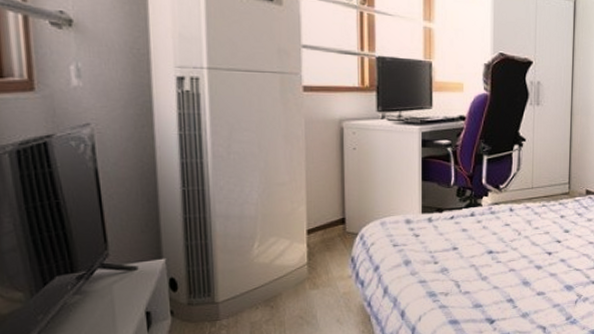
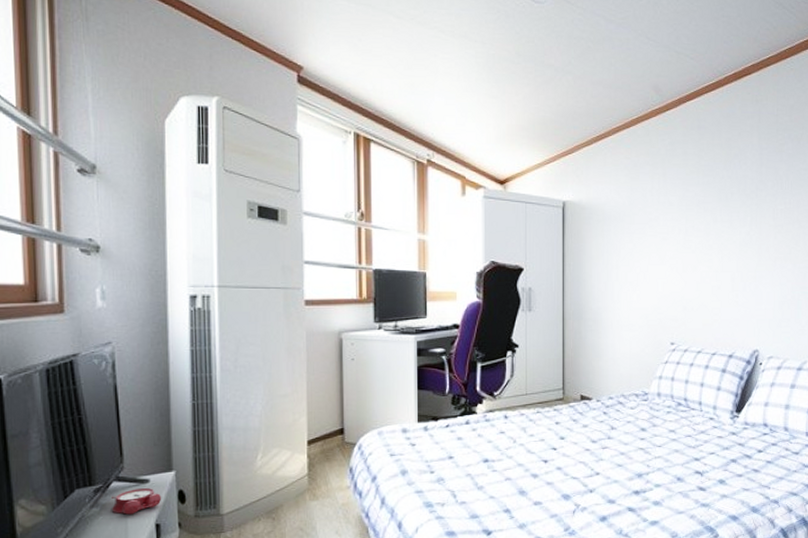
alarm clock: none [96,276,152,302] -> present [112,488,162,515]

